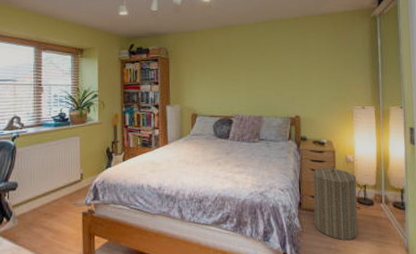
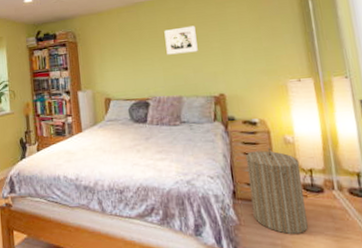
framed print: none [251,52,280,77] -> present [164,25,198,55]

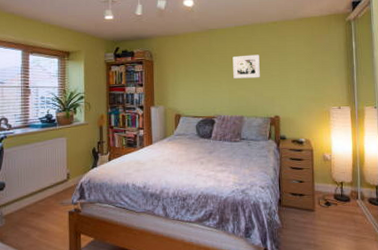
laundry hamper: present [245,148,308,235] -> none [291,163,335,236]

